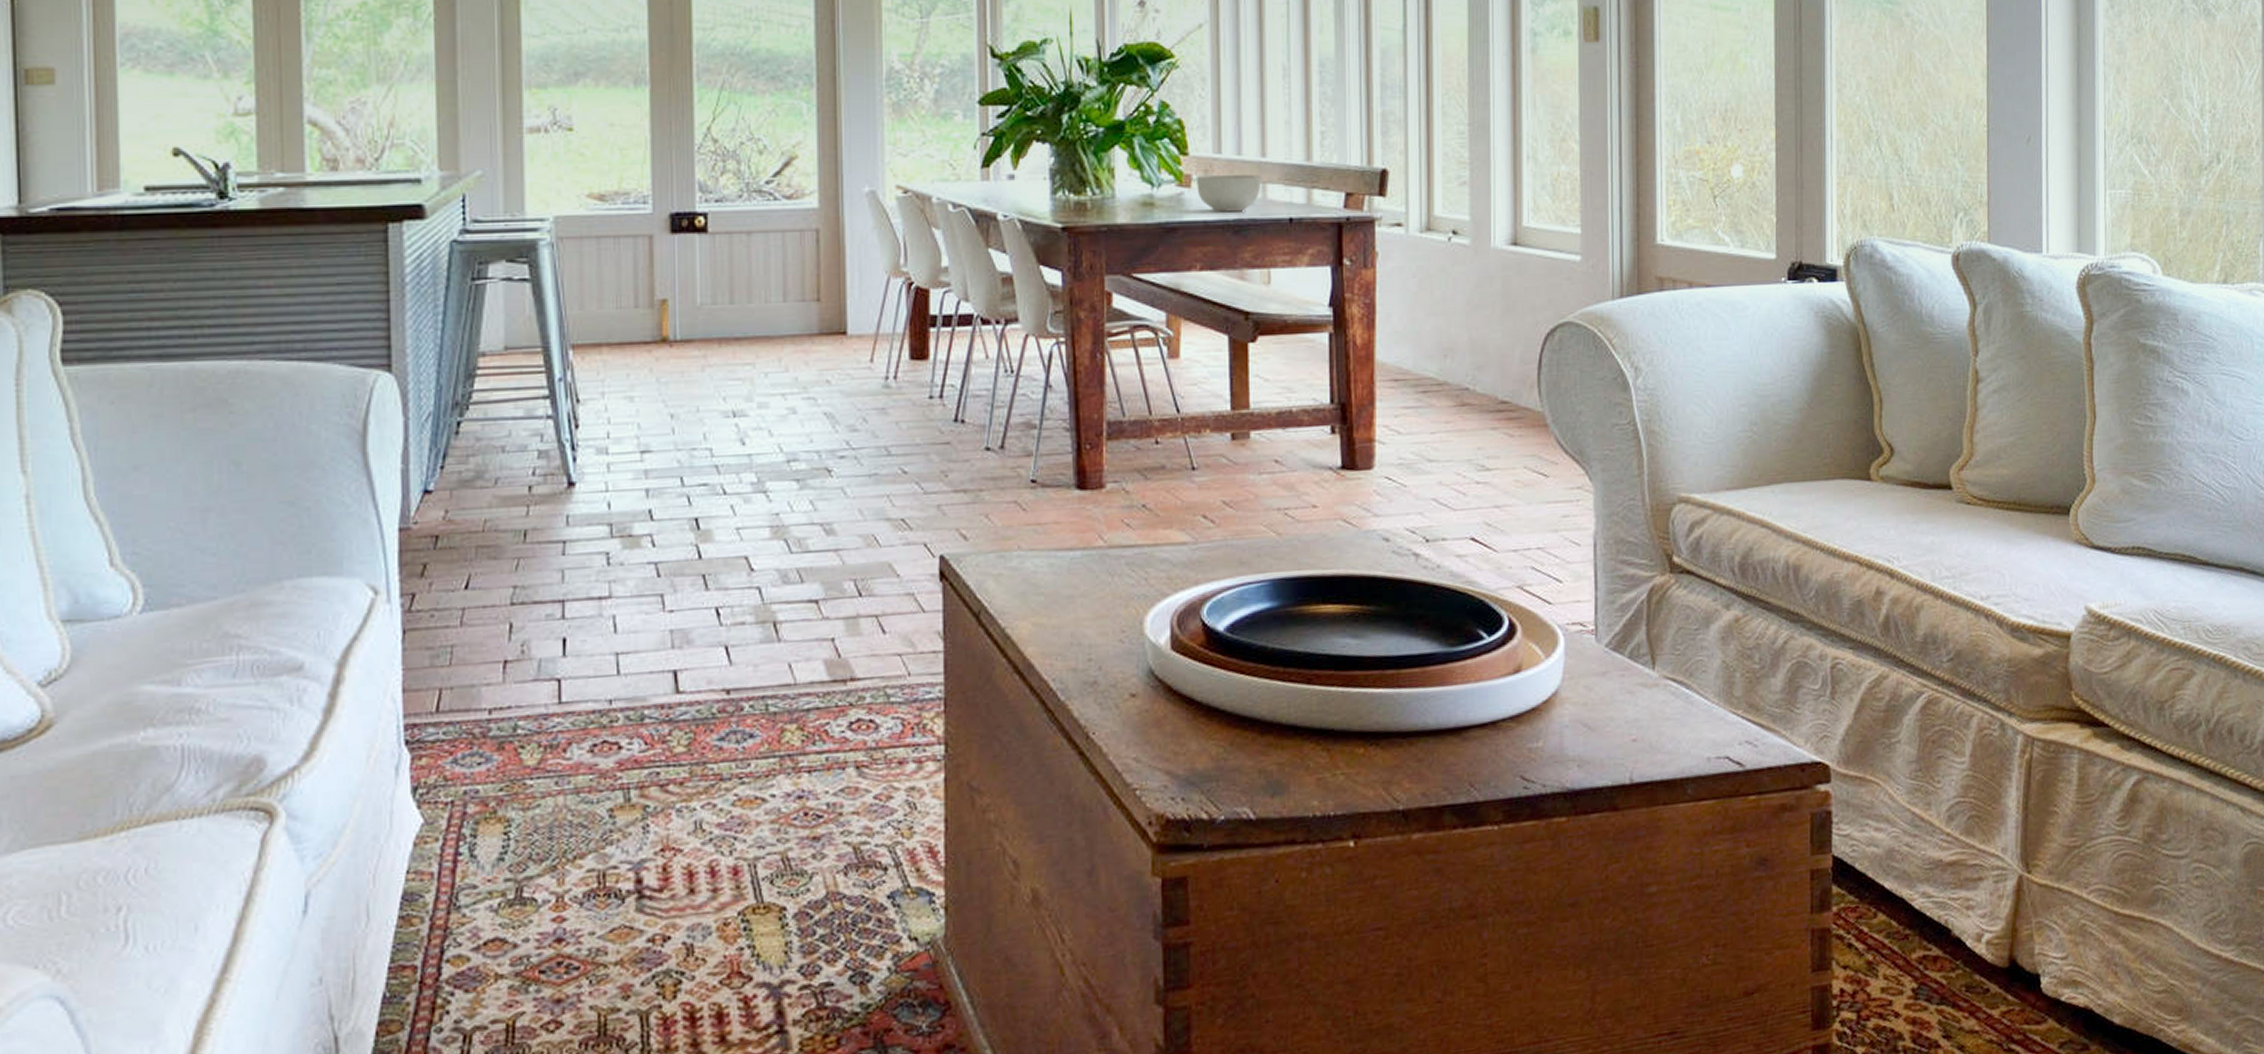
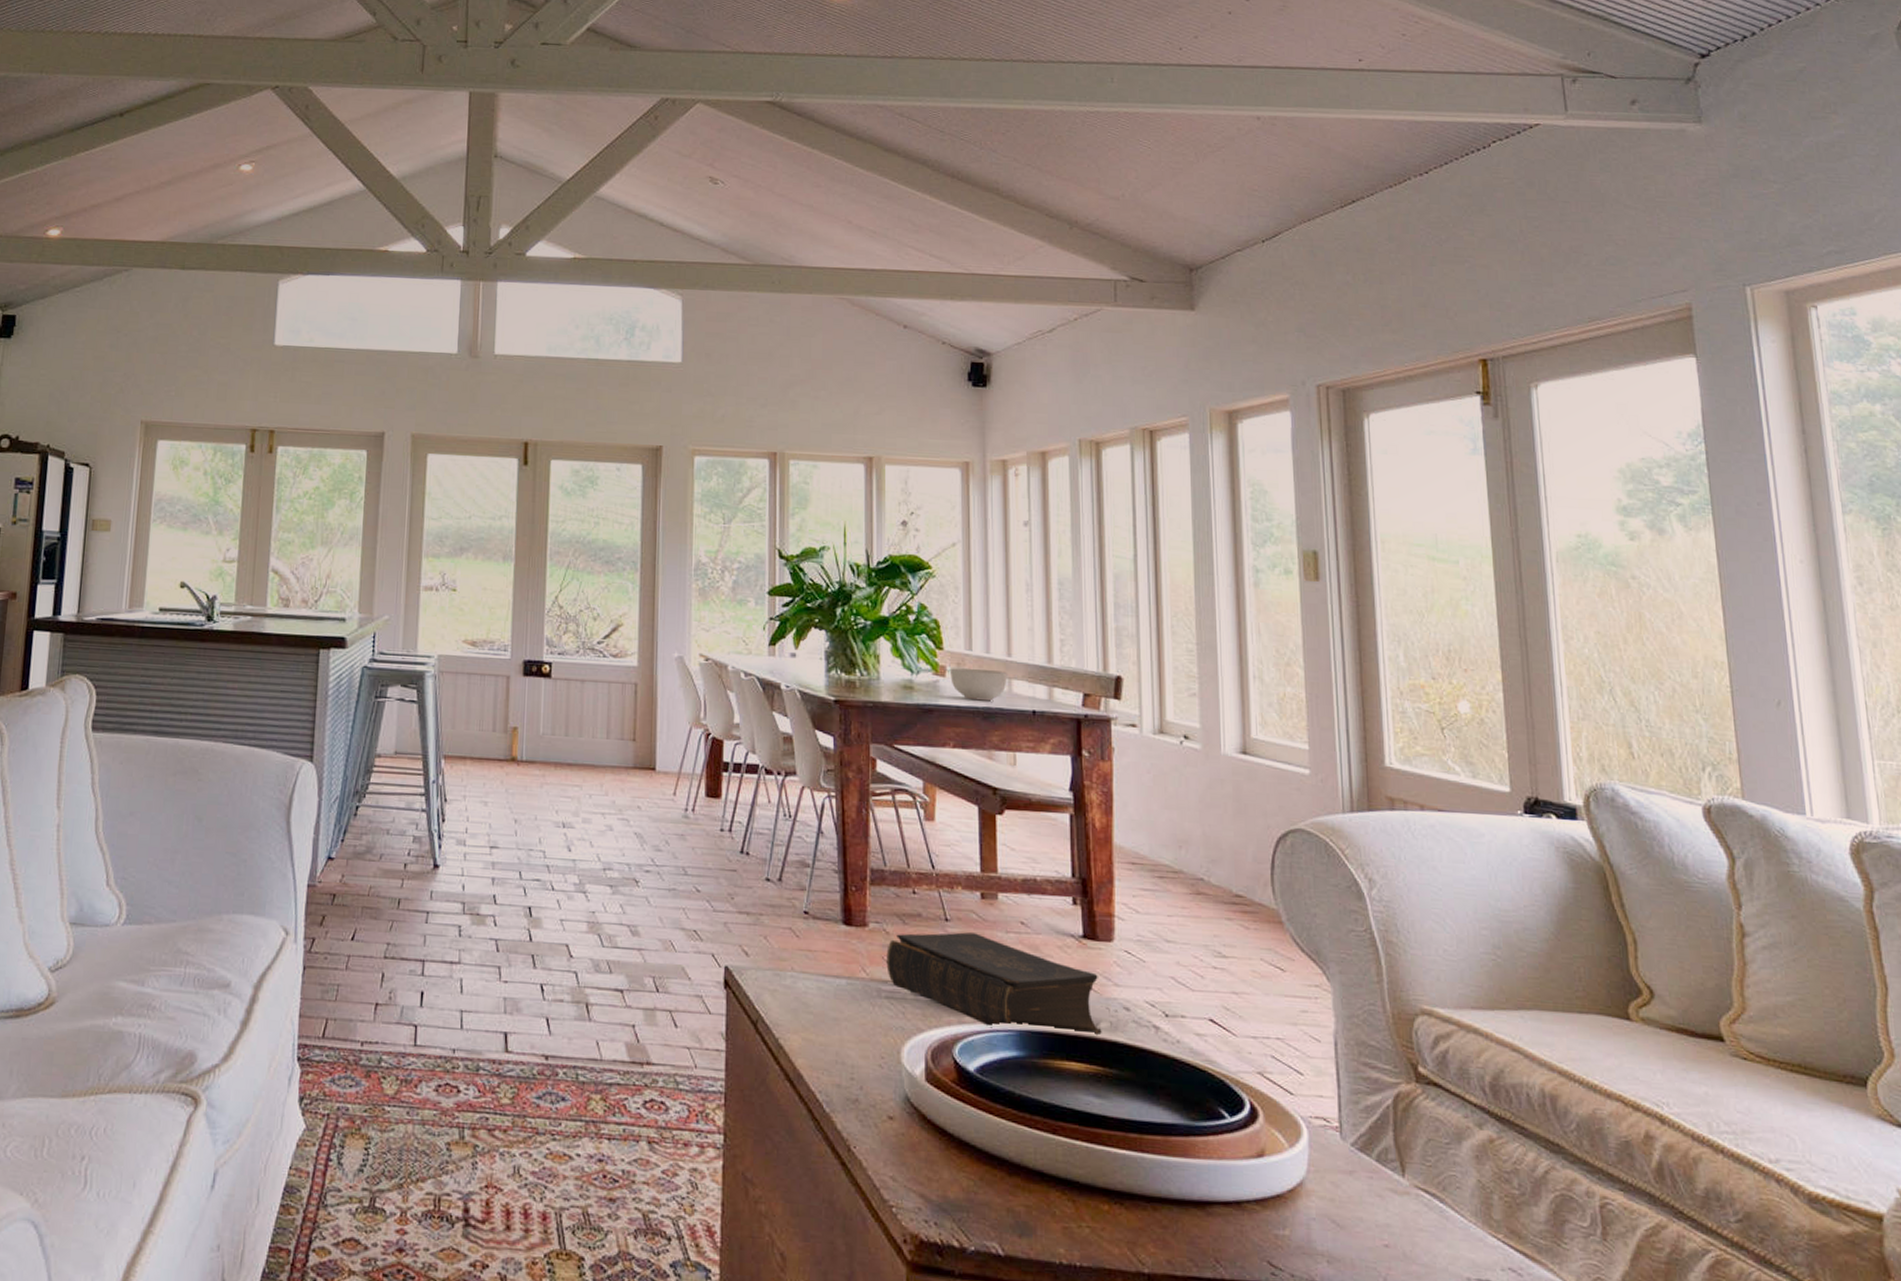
book: none [1126,479,1360,582] -> present [886,932,1102,1036]

